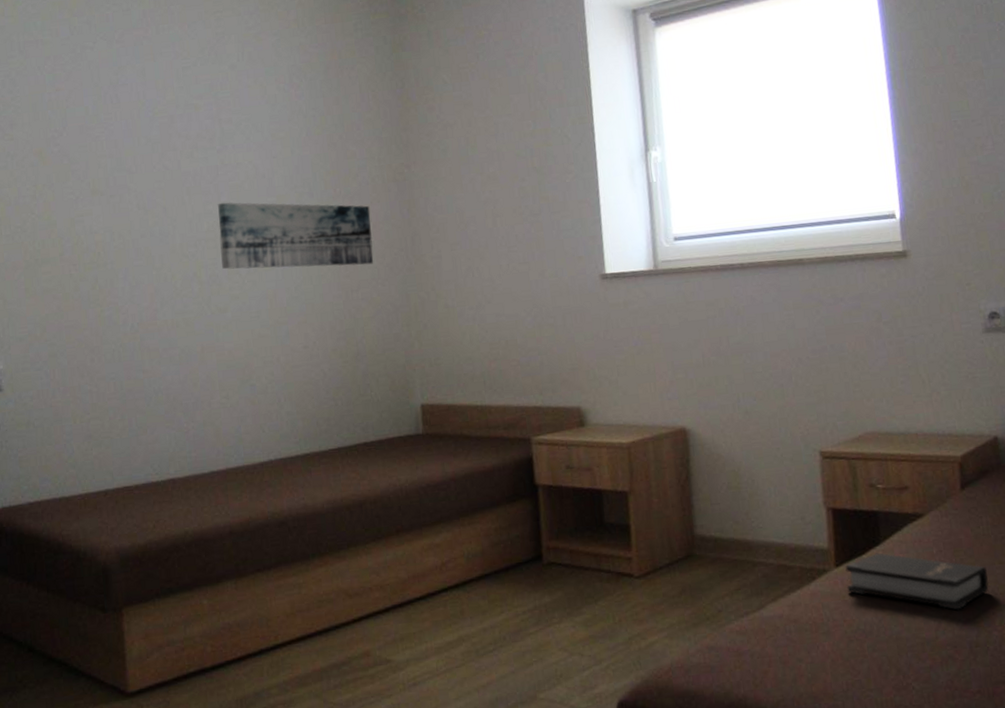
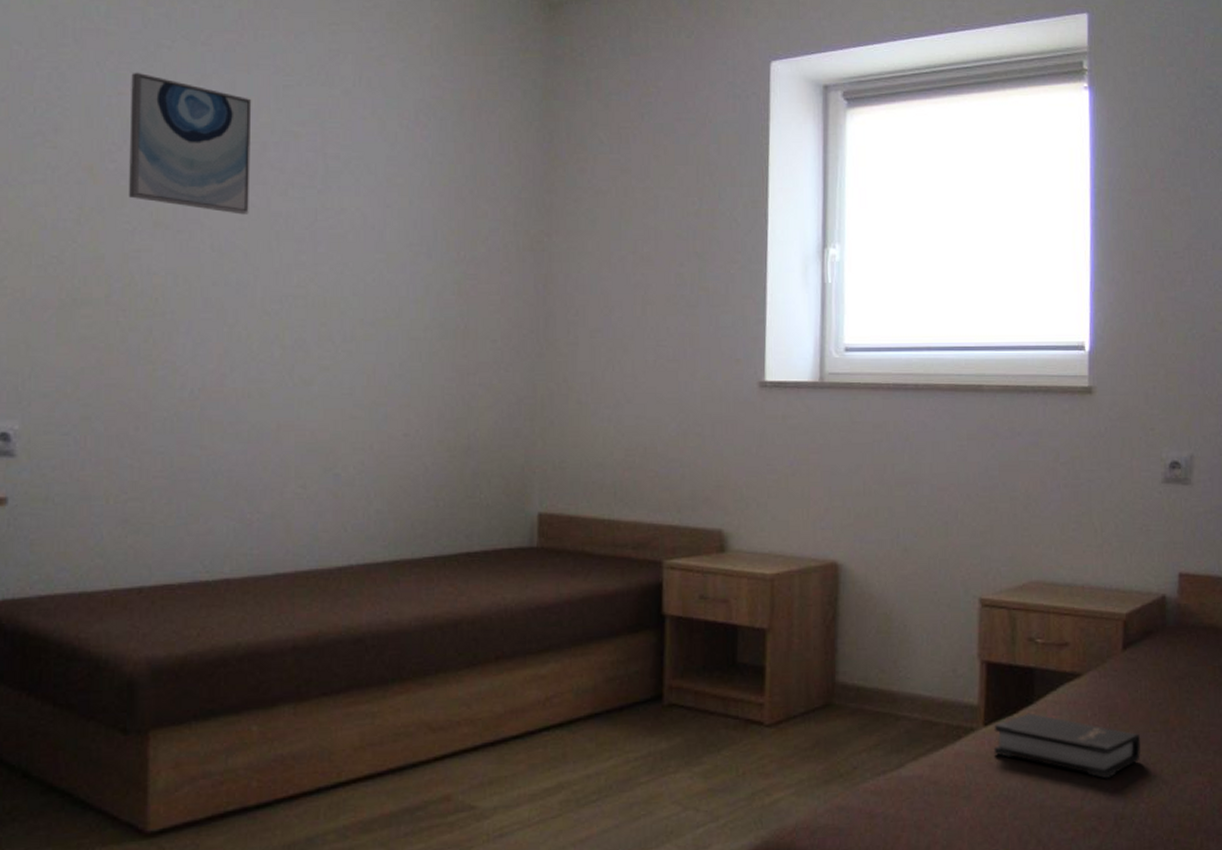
wall art: none [64,71,165,177] -> present [129,72,252,215]
wall art: present [218,202,374,270] -> none [312,253,499,345]

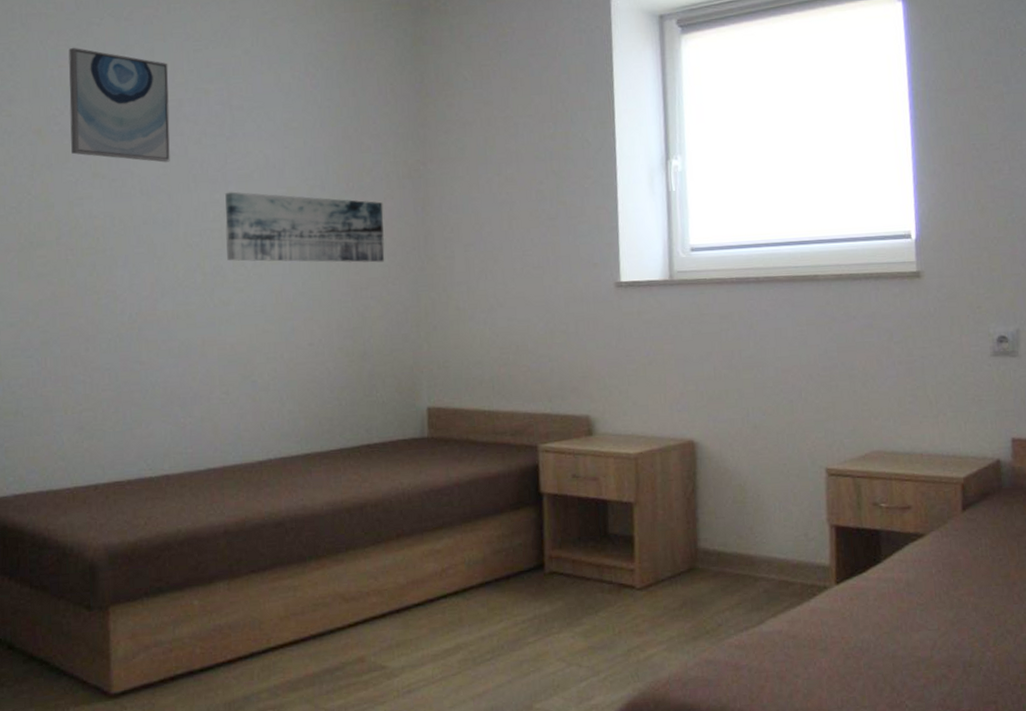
wall art: none [312,253,499,345] -> present [225,191,385,263]
hardback book: present [993,713,1142,779] -> none [845,571,985,630]

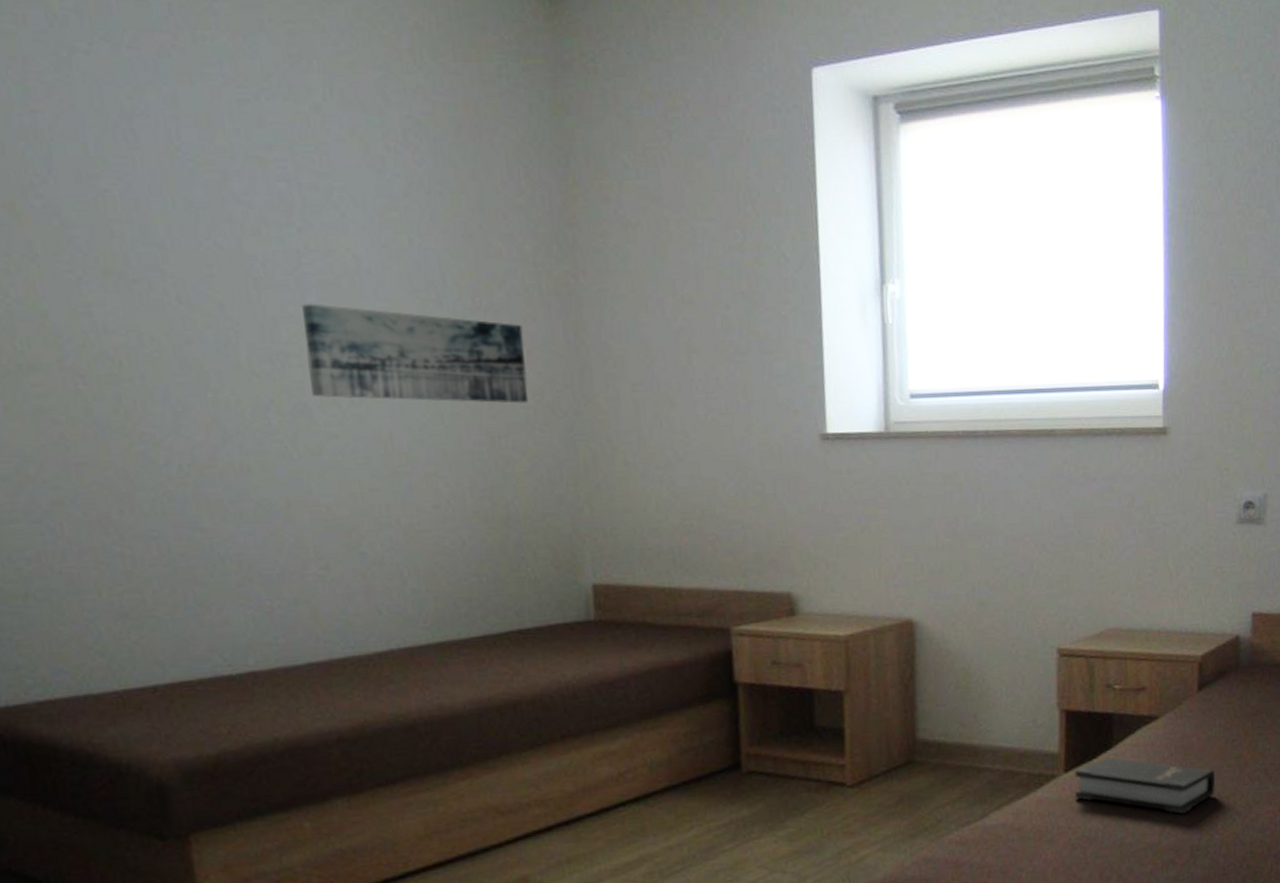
wall art: present [68,47,170,163] -> none [43,83,218,259]
hardback book: none [845,571,985,630] -> present [1074,757,1216,815]

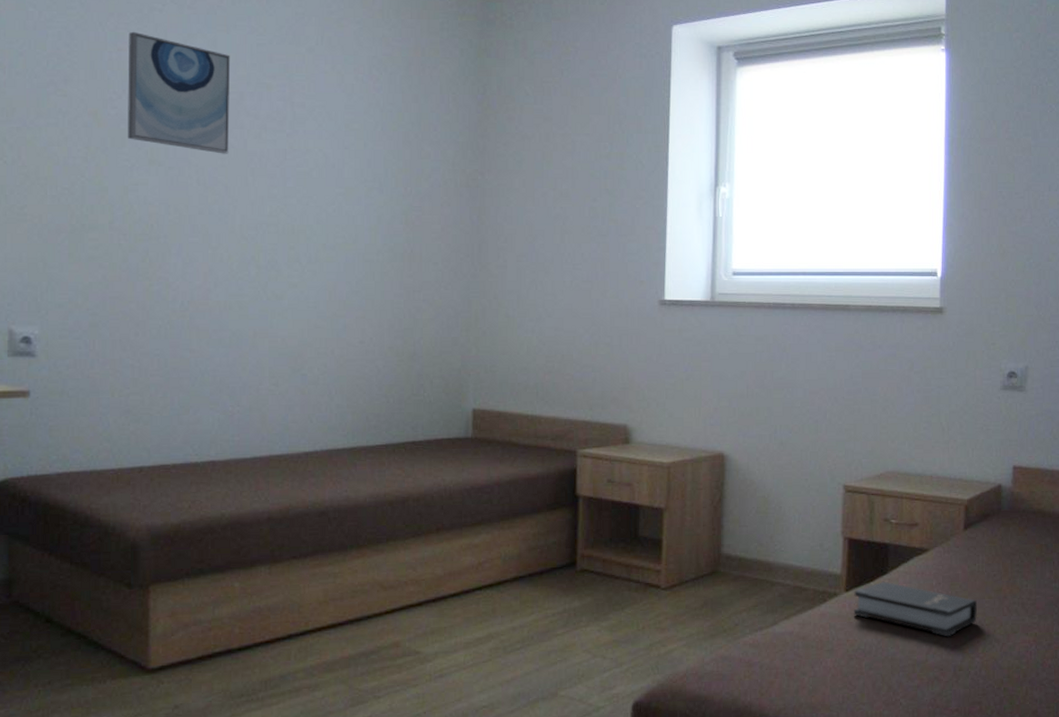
wall art: none [43,83,218,259] -> present [128,31,231,154]
wall art: present [302,303,529,404] -> none [282,188,440,267]

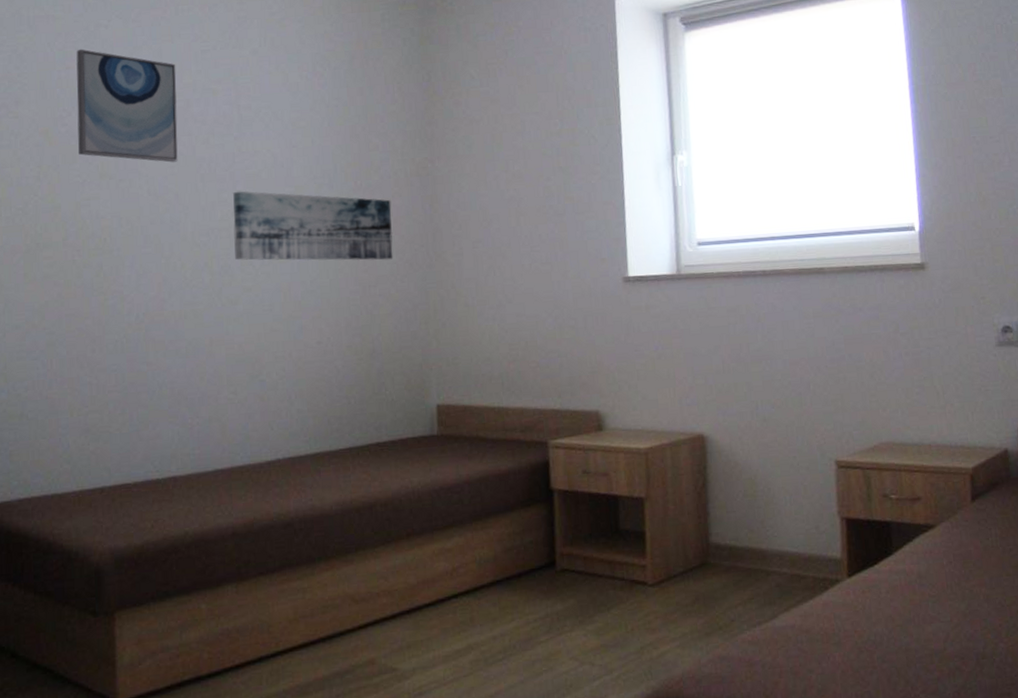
wall art: none [282,188,440,267] -> present [233,191,393,260]
hardback book: present [853,581,978,637] -> none [857,563,997,622]

